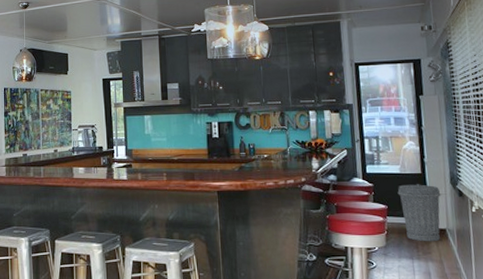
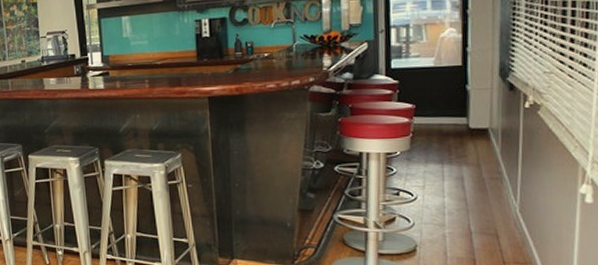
trash can: present [397,184,441,242] -> none [429,78,486,144]

